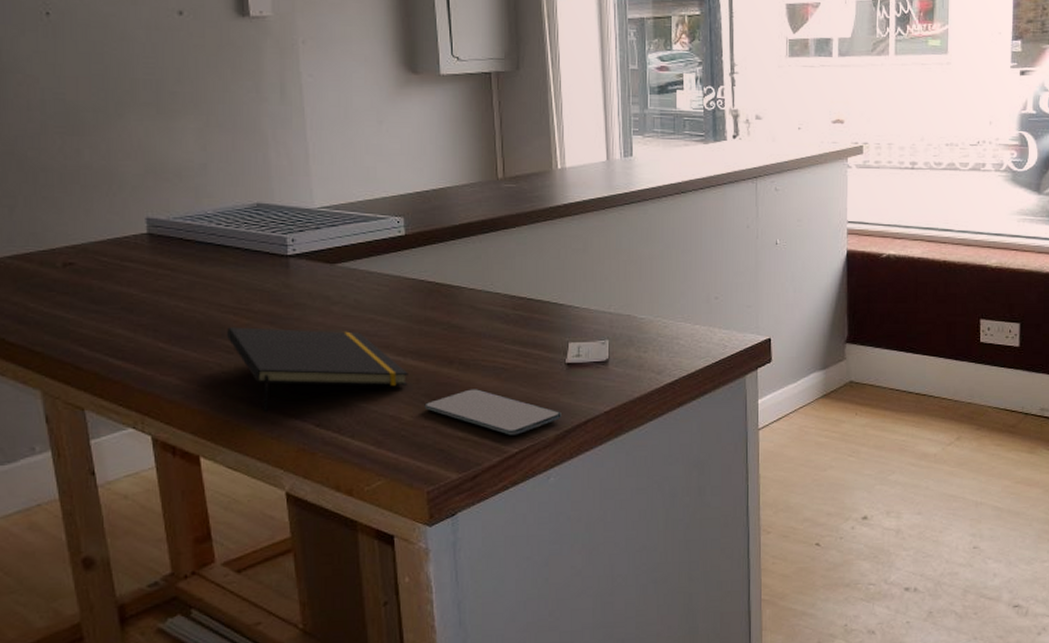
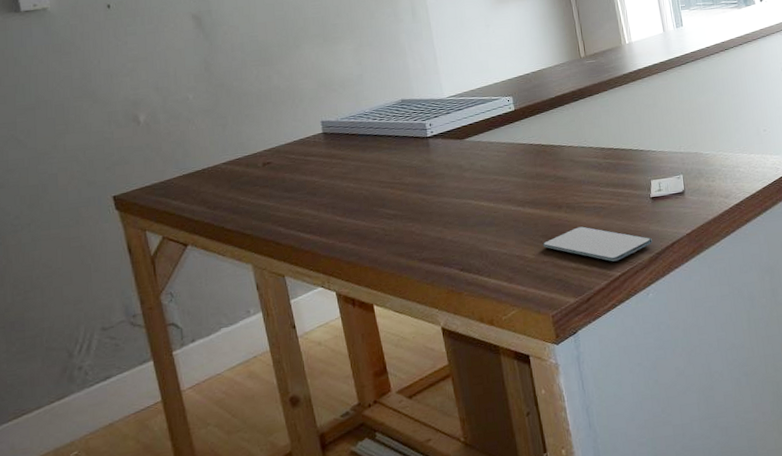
notepad: present [227,327,408,412] -> none [387,191,528,263]

